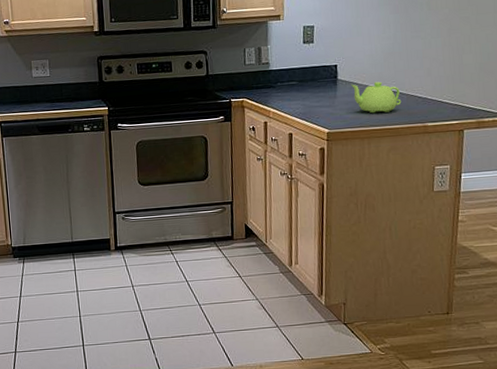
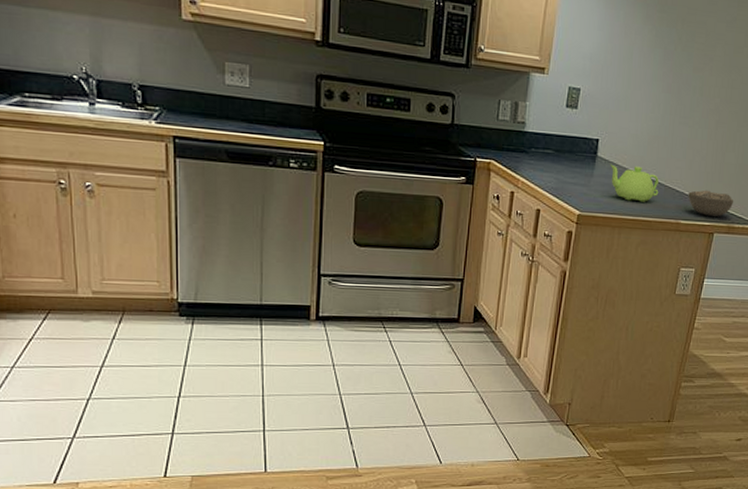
bowl: none [431,91,480,115] -> present [688,190,734,216]

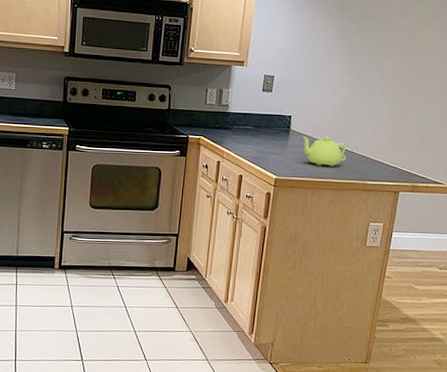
bowl: present [688,190,734,216] -> none [373,154,417,177]

